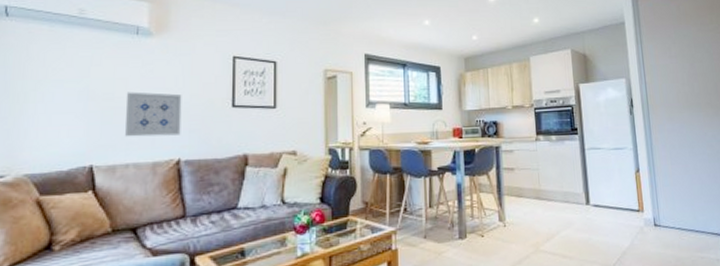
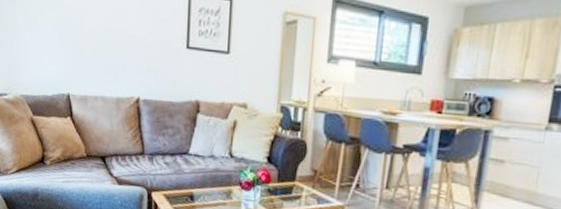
wall art: present [125,92,182,137] -> none [93,24,141,73]

